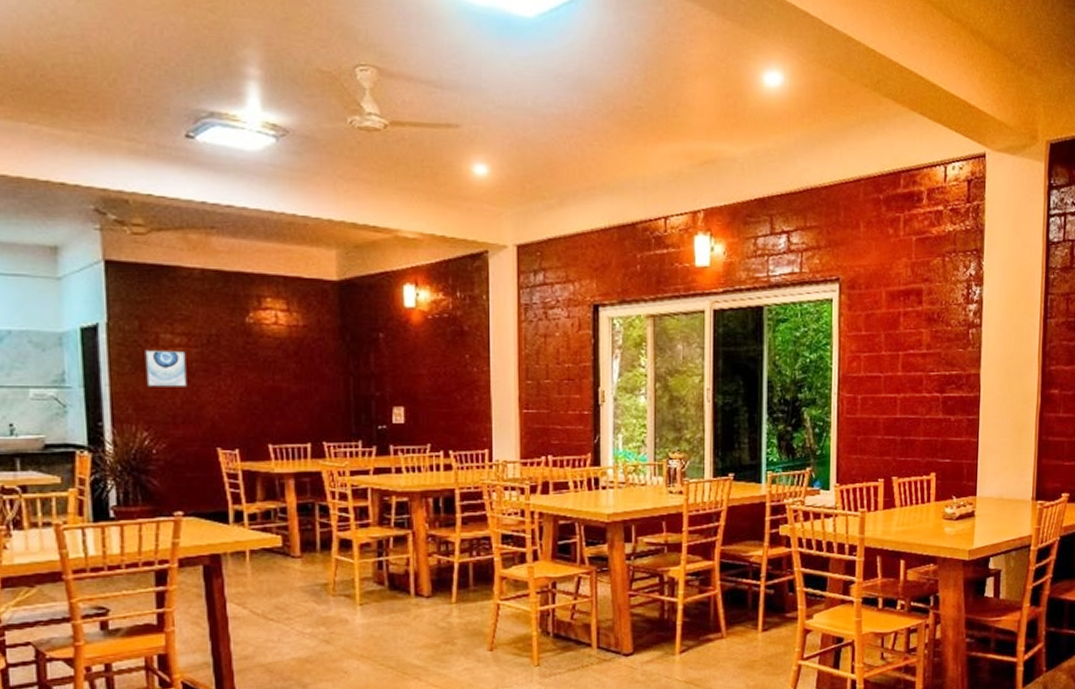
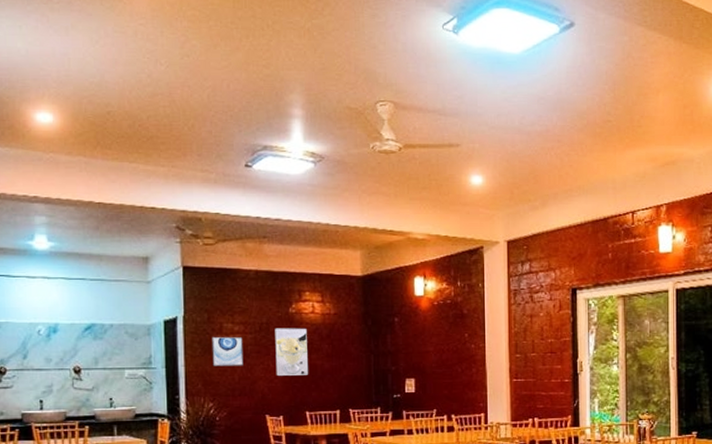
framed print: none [227,341,270,400] -> present [275,328,308,376]

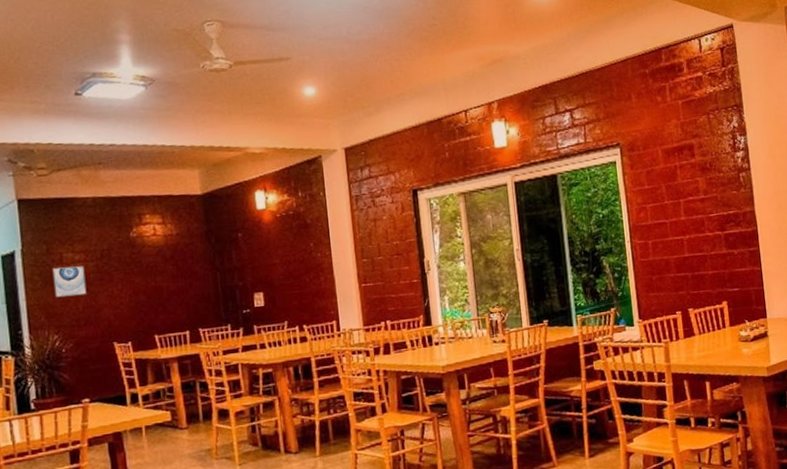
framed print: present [275,328,308,376] -> none [117,252,154,302]

